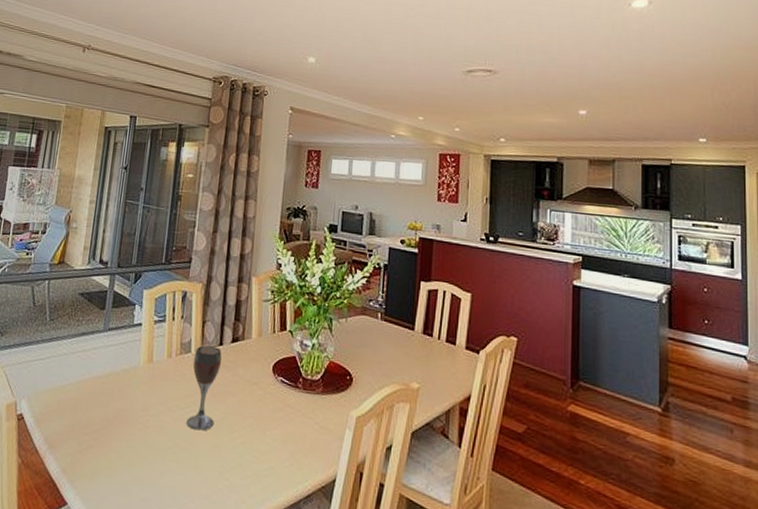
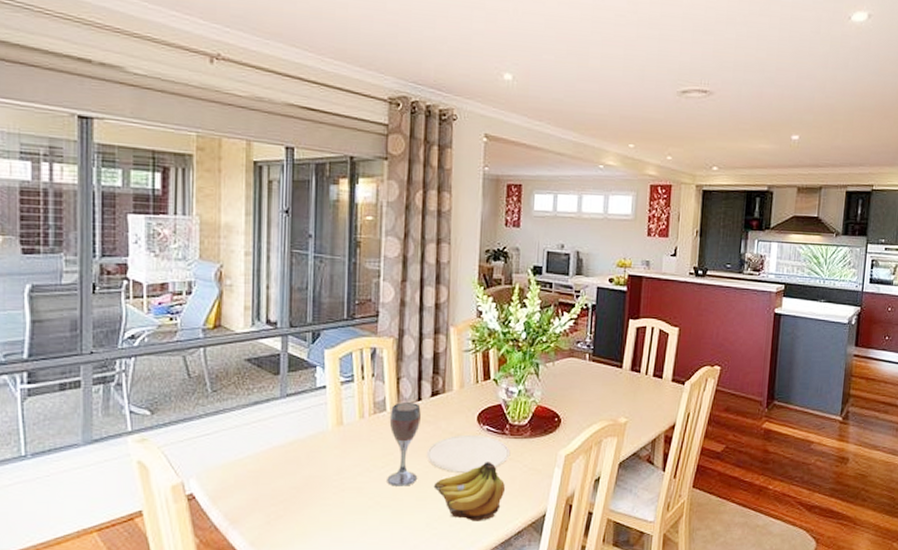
plate: none [223,384,303,425] -> present [426,434,511,474]
fruit: none [228,414,297,478] -> present [433,462,506,521]

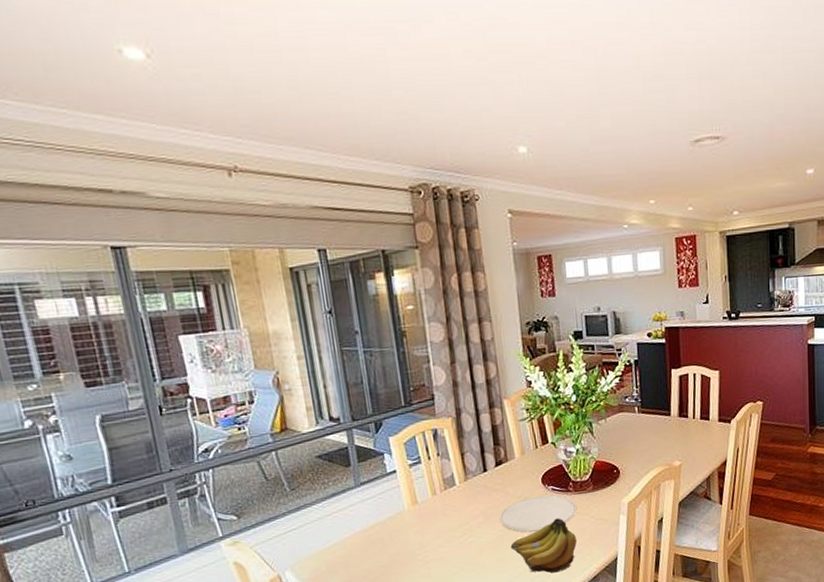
cup: present [387,402,421,486] -> none [459,474,495,552]

